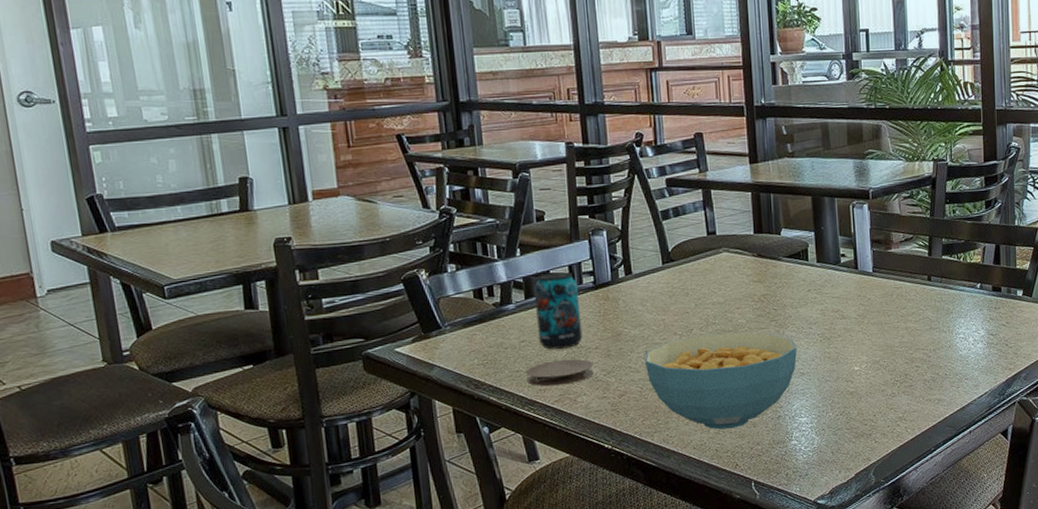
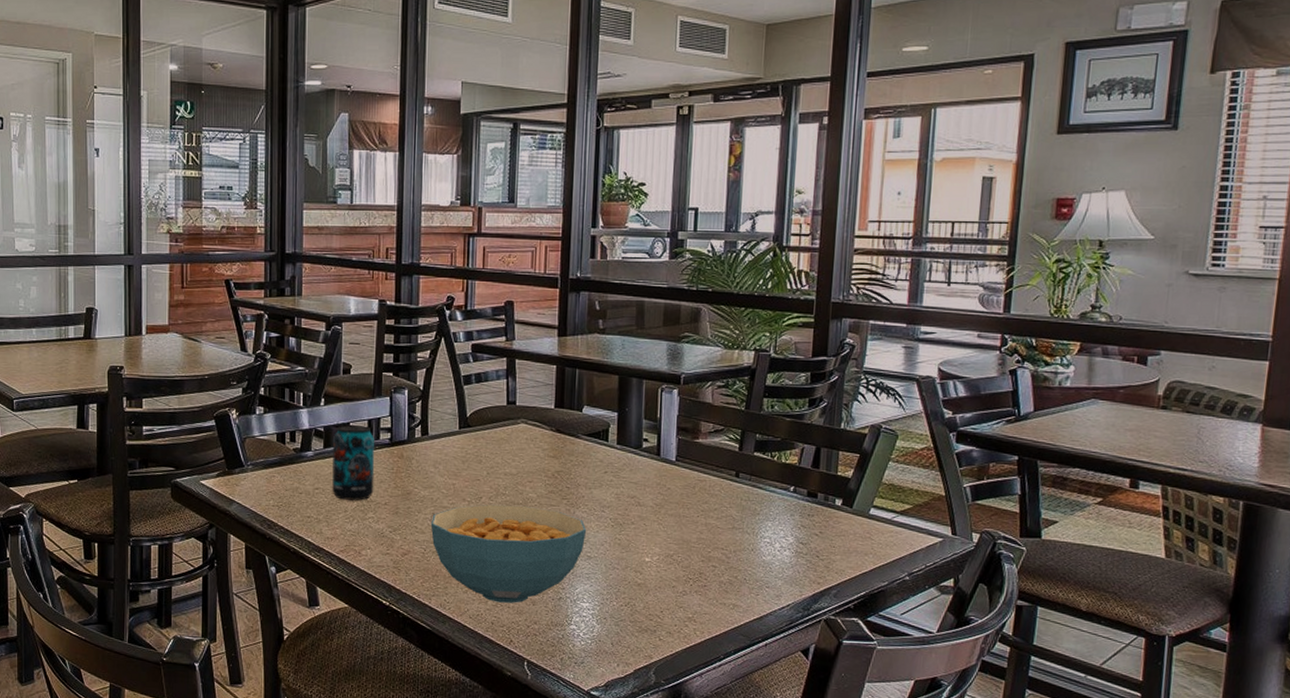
coaster: present [526,359,594,387] -> none [316,511,381,537]

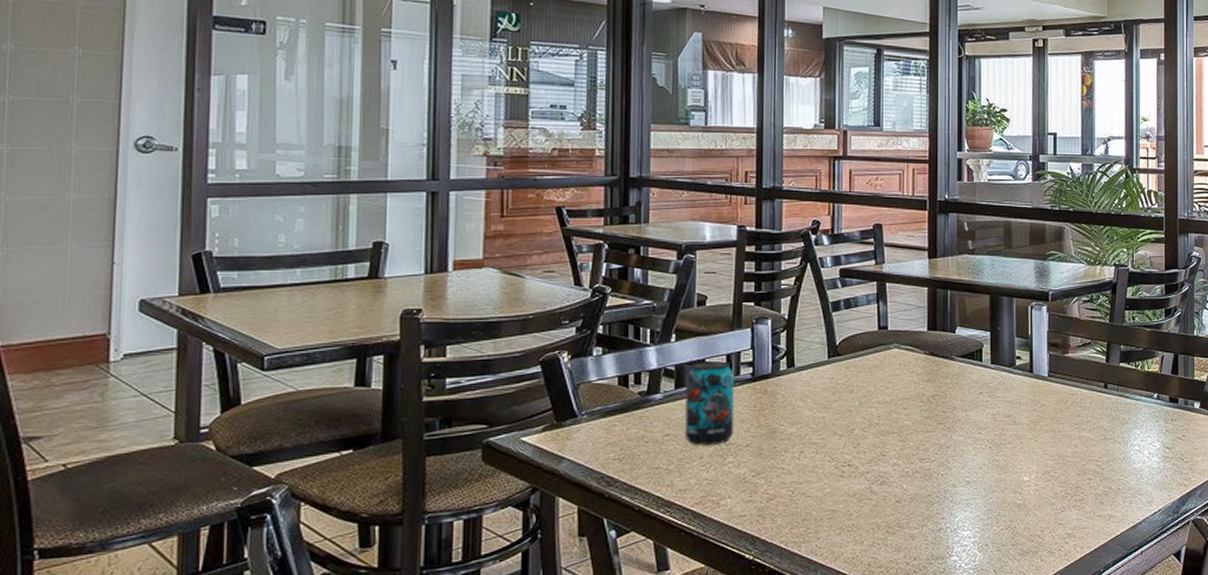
cereal bowl: present [430,505,587,603] -> none [799,434,965,542]

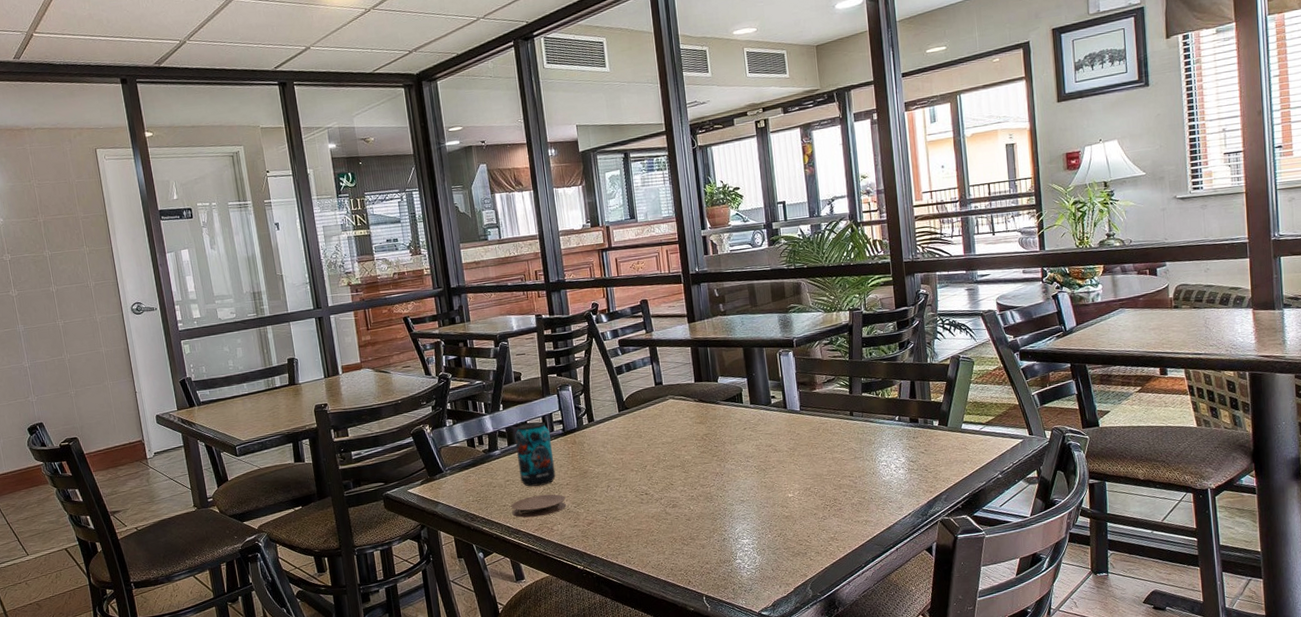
coaster: none [666,457,742,487] -> present [511,494,566,518]

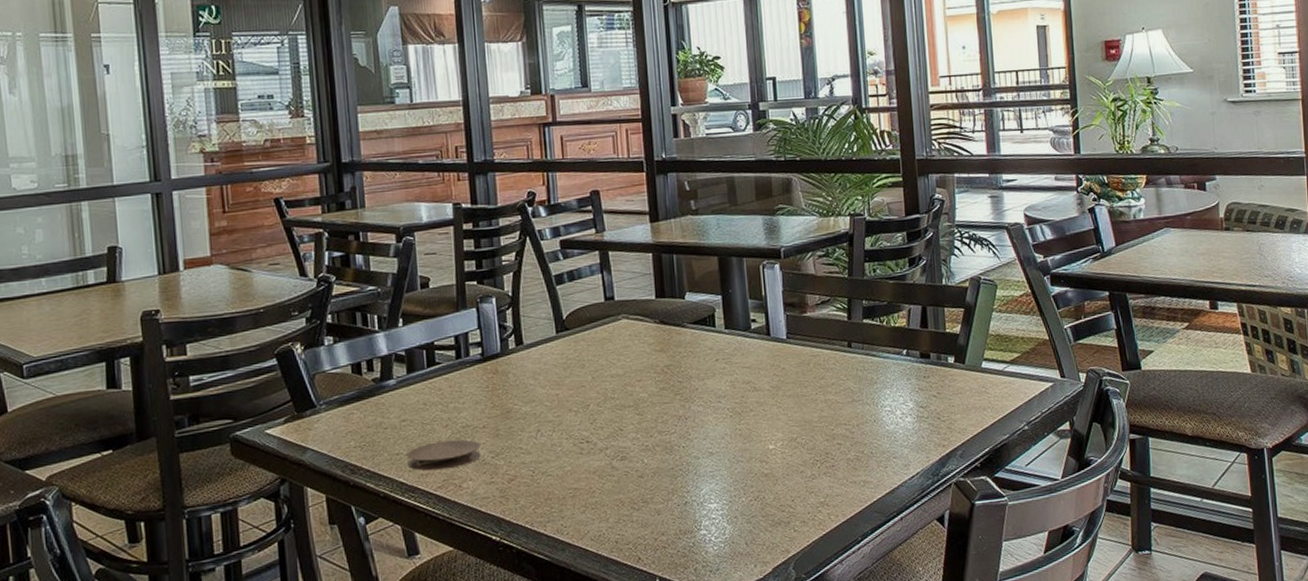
beverage can: present [514,422,556,487] -> none [416,343,470,429]

